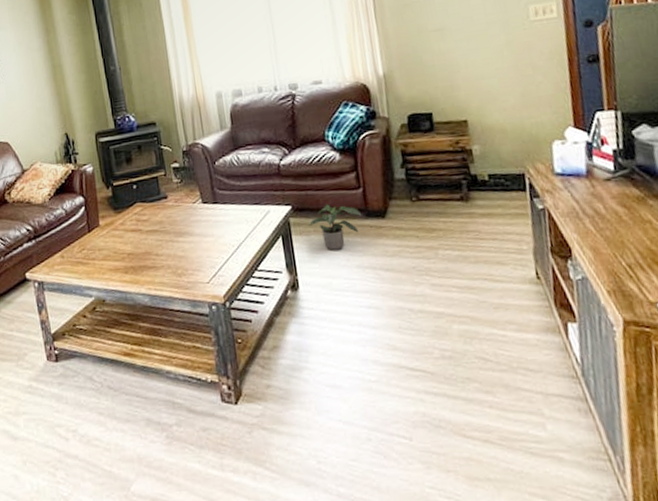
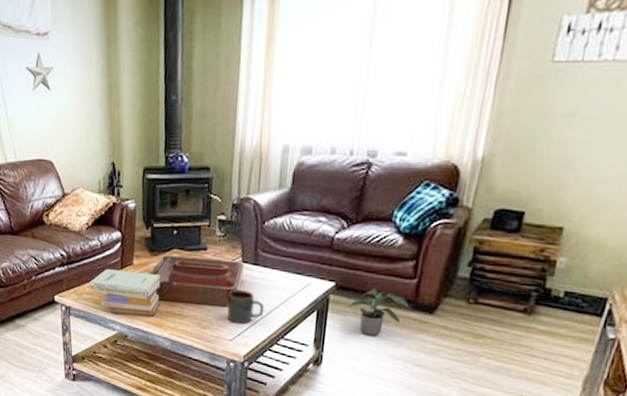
books: none [59,231,132,280] -> present [89,269,161,317]
decorative tray: none [117,203,208,256] -> present [149,255,244,307]
mug: none [195,230,234,264] -> present [226,290,265,324]

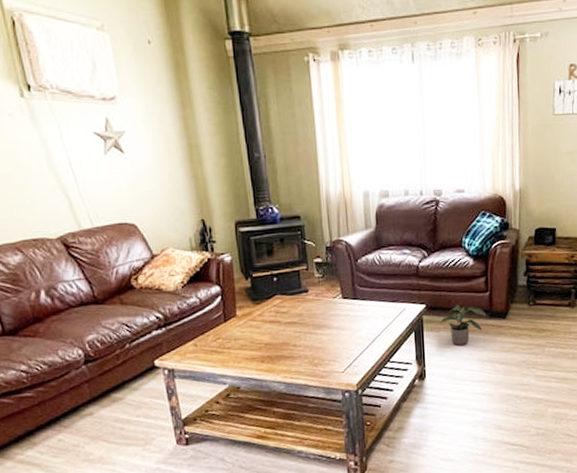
books: present [89,269,161,317] -> none [192,321,269,368]
decorative tray: present [149,255,244,307] -> none [255,298,346,347]
mug: present [226,290,265,324] -> none [334,324,369,355]

